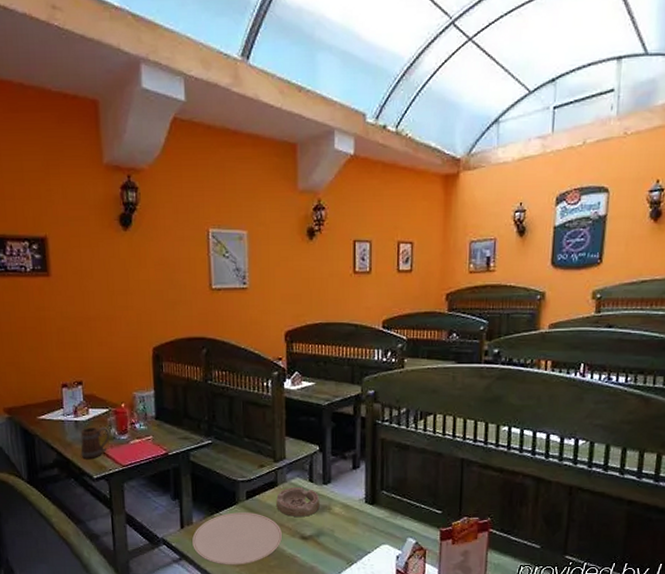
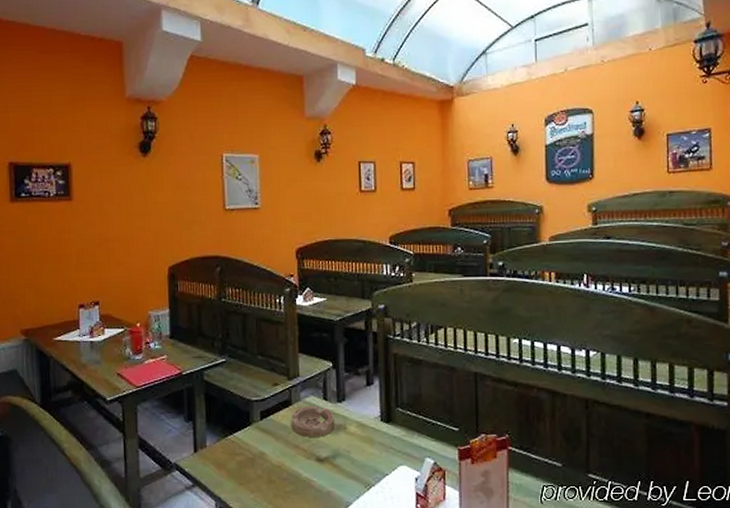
beer mug: present [81,427,110,459] -> none [95,347,125,380]
plate: present [192,512,282,566] -> none [206,434,297,492]

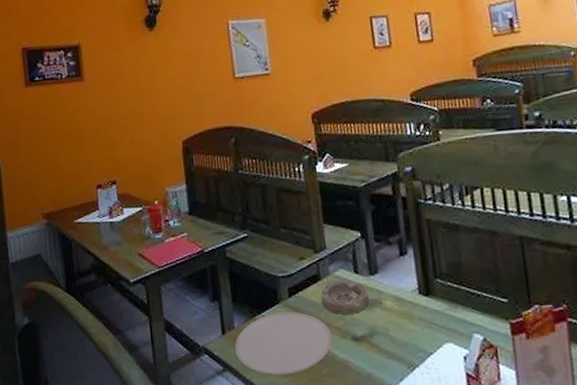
plate: none [206,434,297,492] -> present [235,312,332,376]

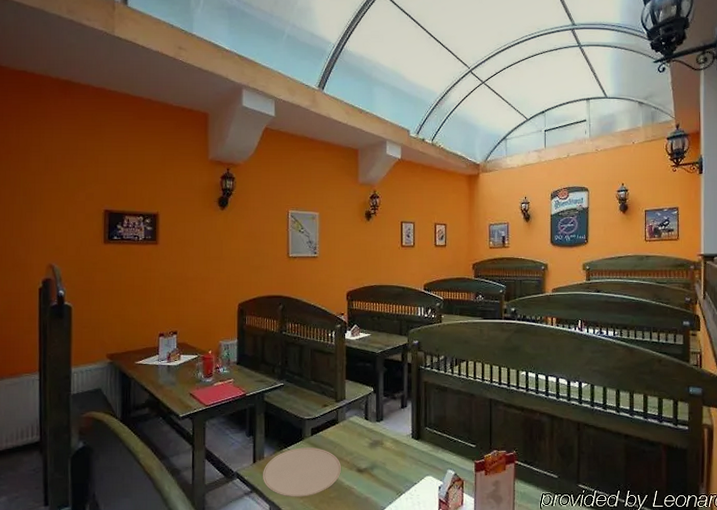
ashtray: present [321,280,369,315] -> none [337,424,374,451]

